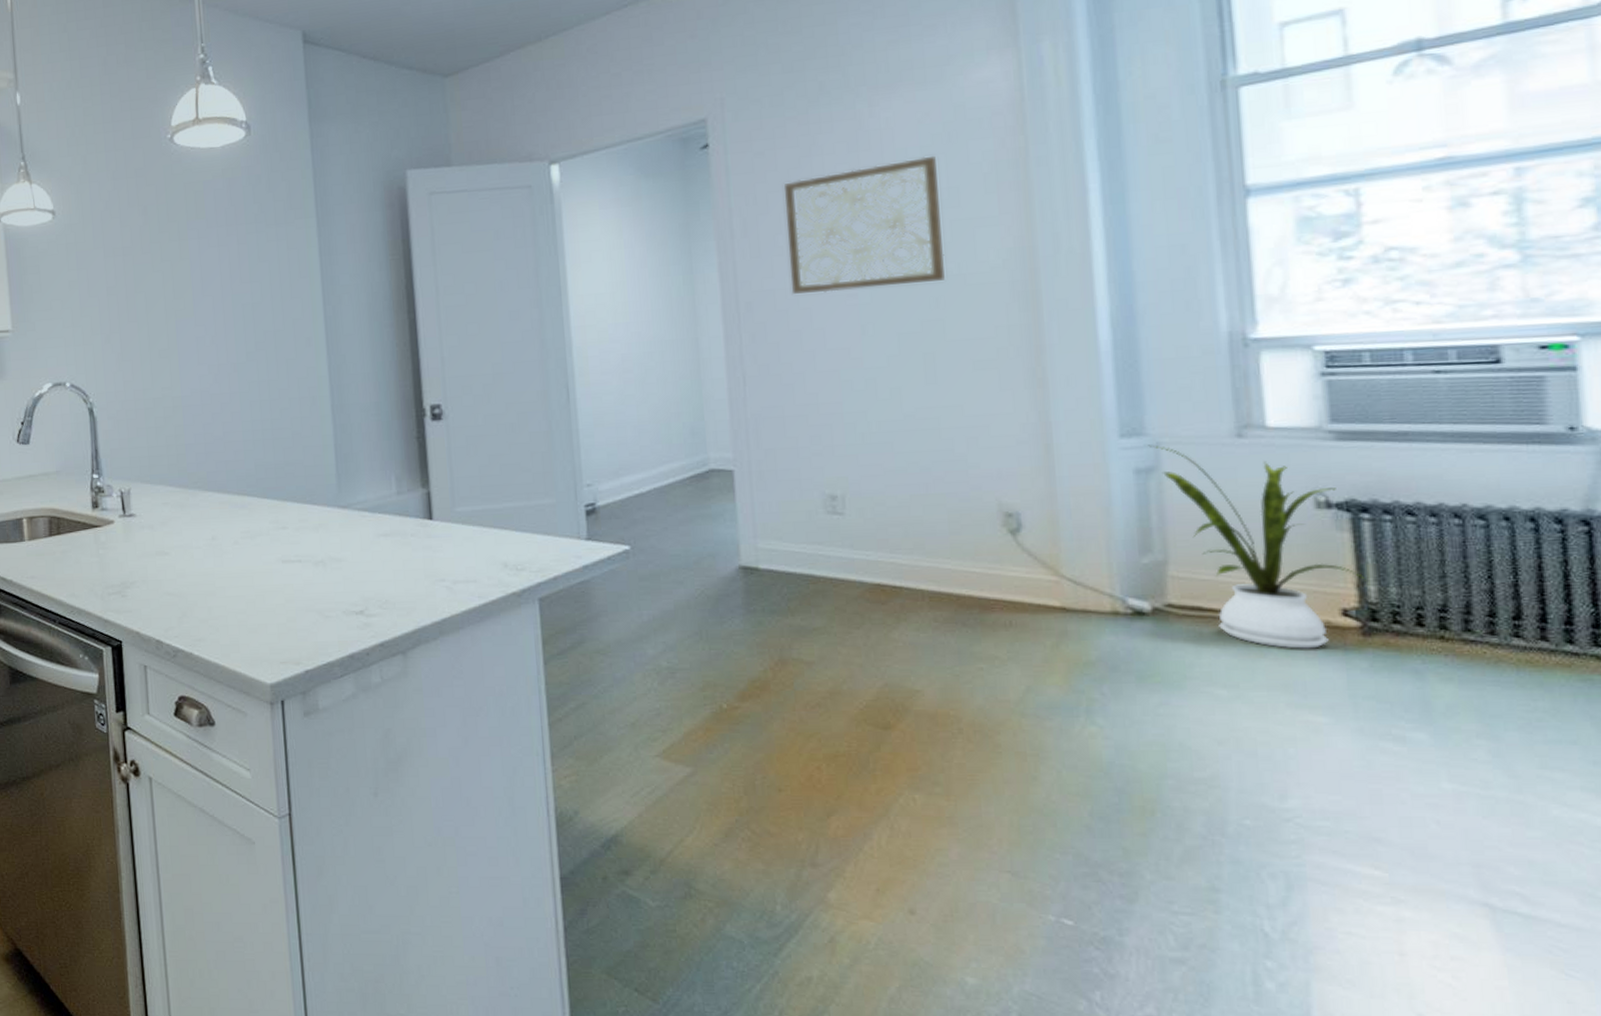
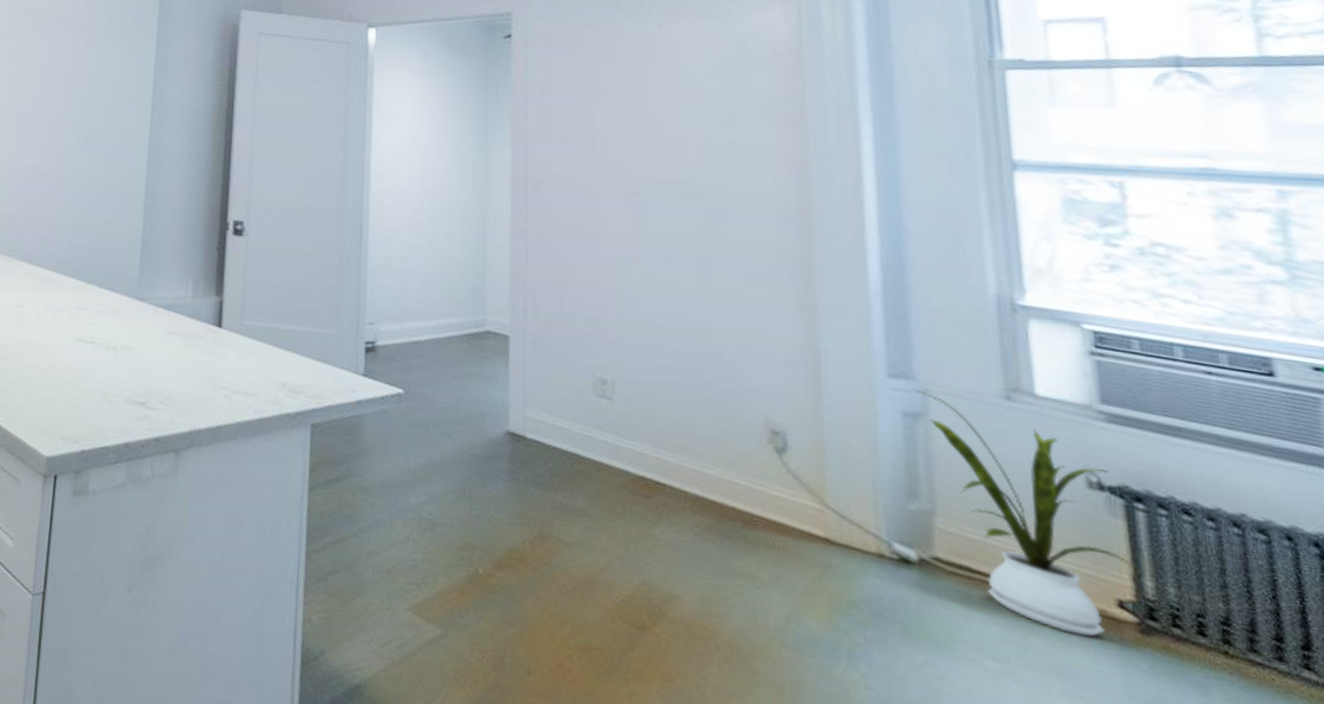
wall art: present [783,155,945,294] -> none [576,79,723,195]

